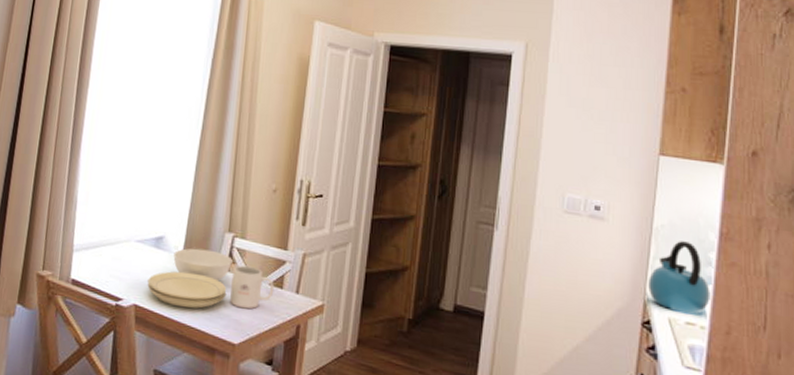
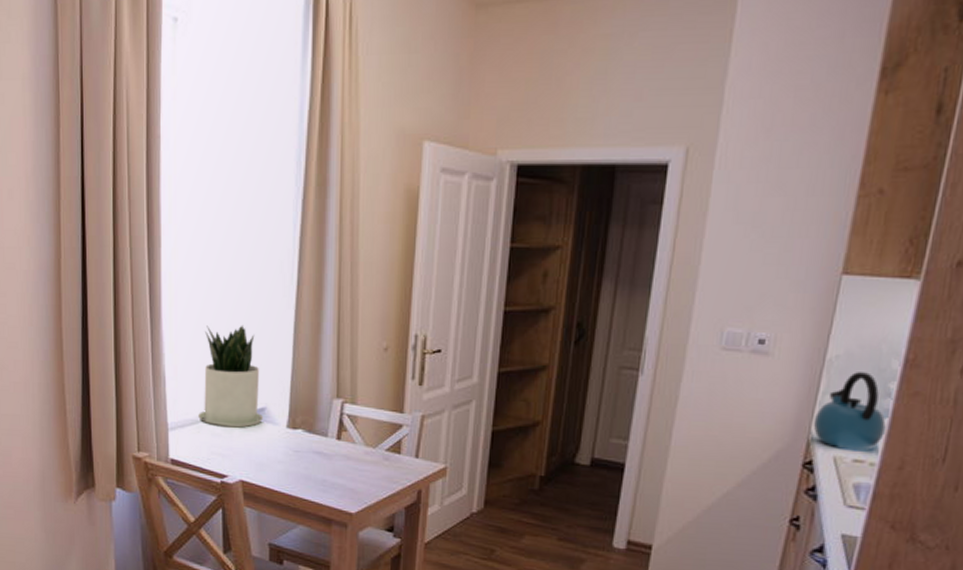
planter: none [102,158,162,254] -> present [198,325,264,428]
plate: present [147,271,227,309] -> none [252,443,340,481]
bowl: present [173,248,233,281] -> none [278,418,343,451]
mug: present [230,265,275,310] -> none [344,432,391,478]

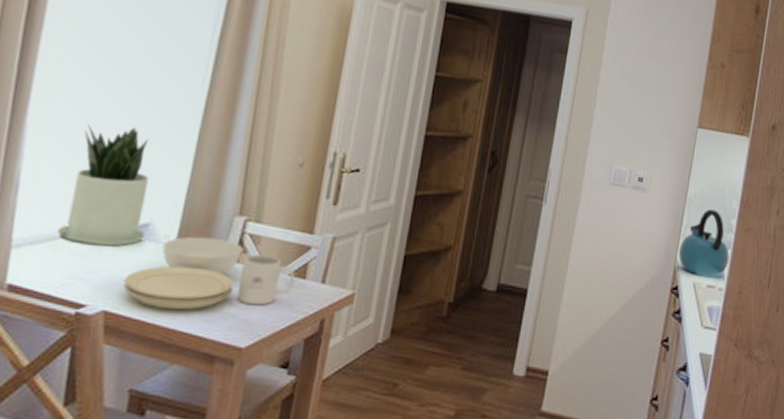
plate: none [252,443,340,481] -> present [123,265,234,311]
bowl: none [278,418,343,451] -> present [162,236,243,275]
mug: none [344,432,391,478] -> present [237,254,296,306]

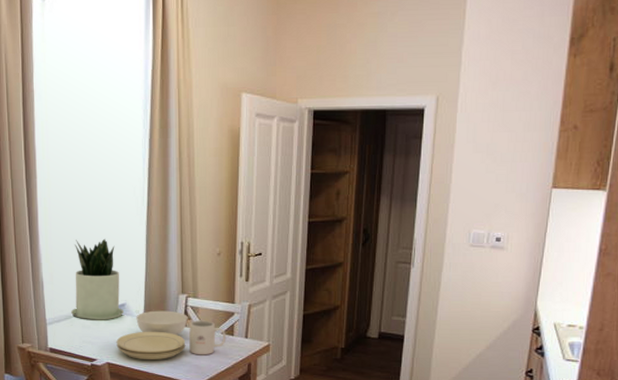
kettle: present [678,209,729,277] -> none [538,260,589,317]

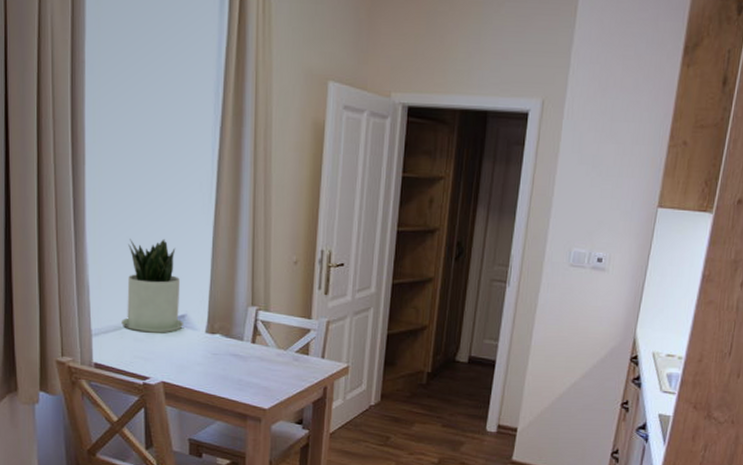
plate: present [116,331,186,361] -> none [173,347,254,381]
bowl: present [136,310,188,336] -> none [198,324,258,353]
mug: present [189,320,226,355] -> none [258,336,301,377]

